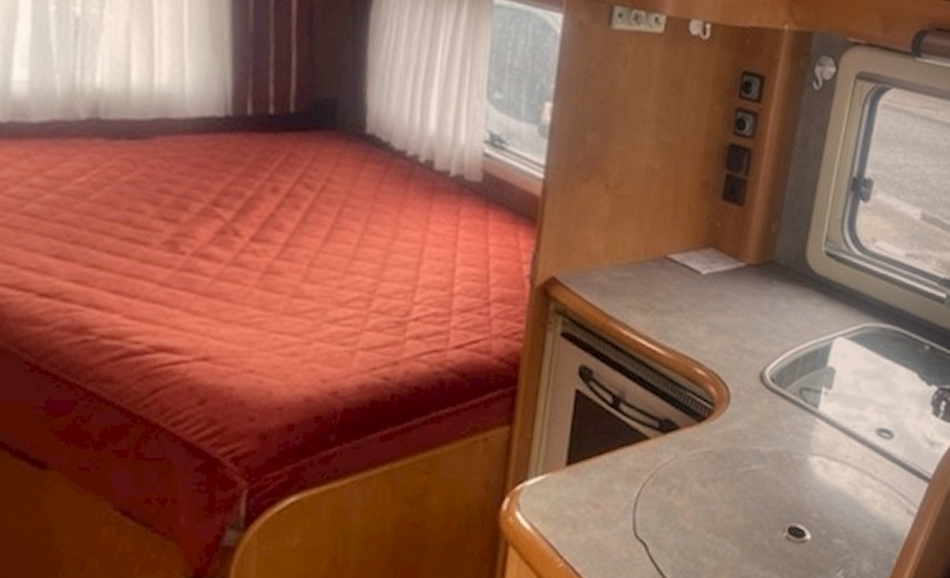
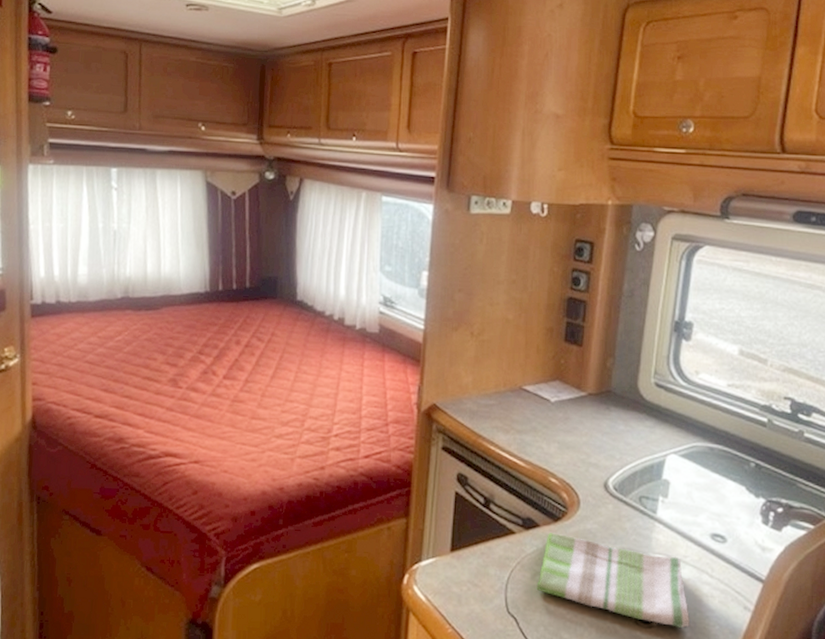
dish towel: none [672,436,848,541] -> present [536,533,689,629]

